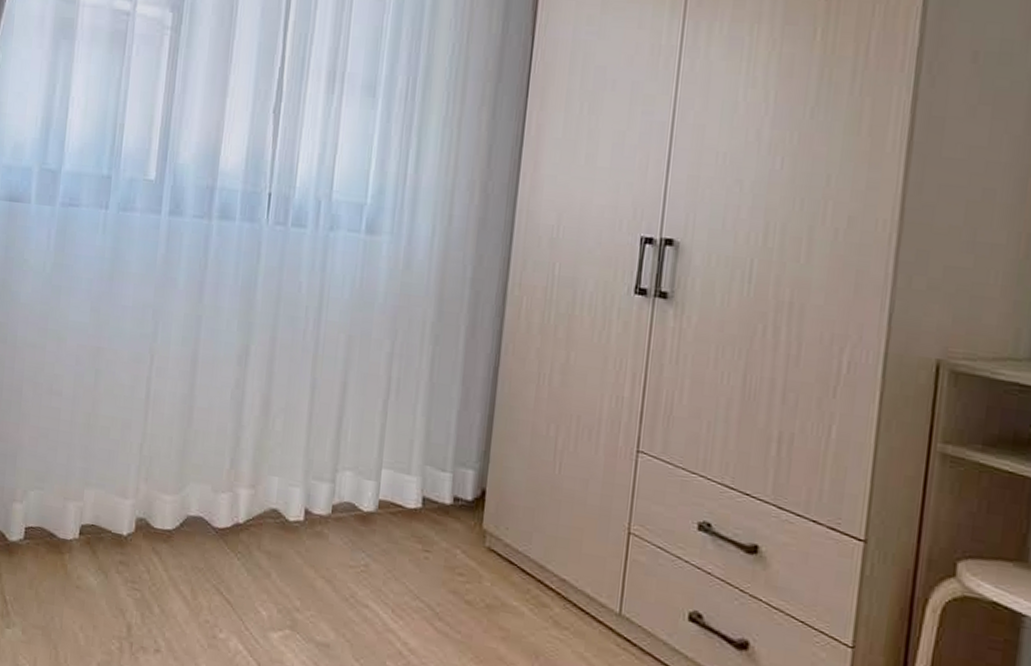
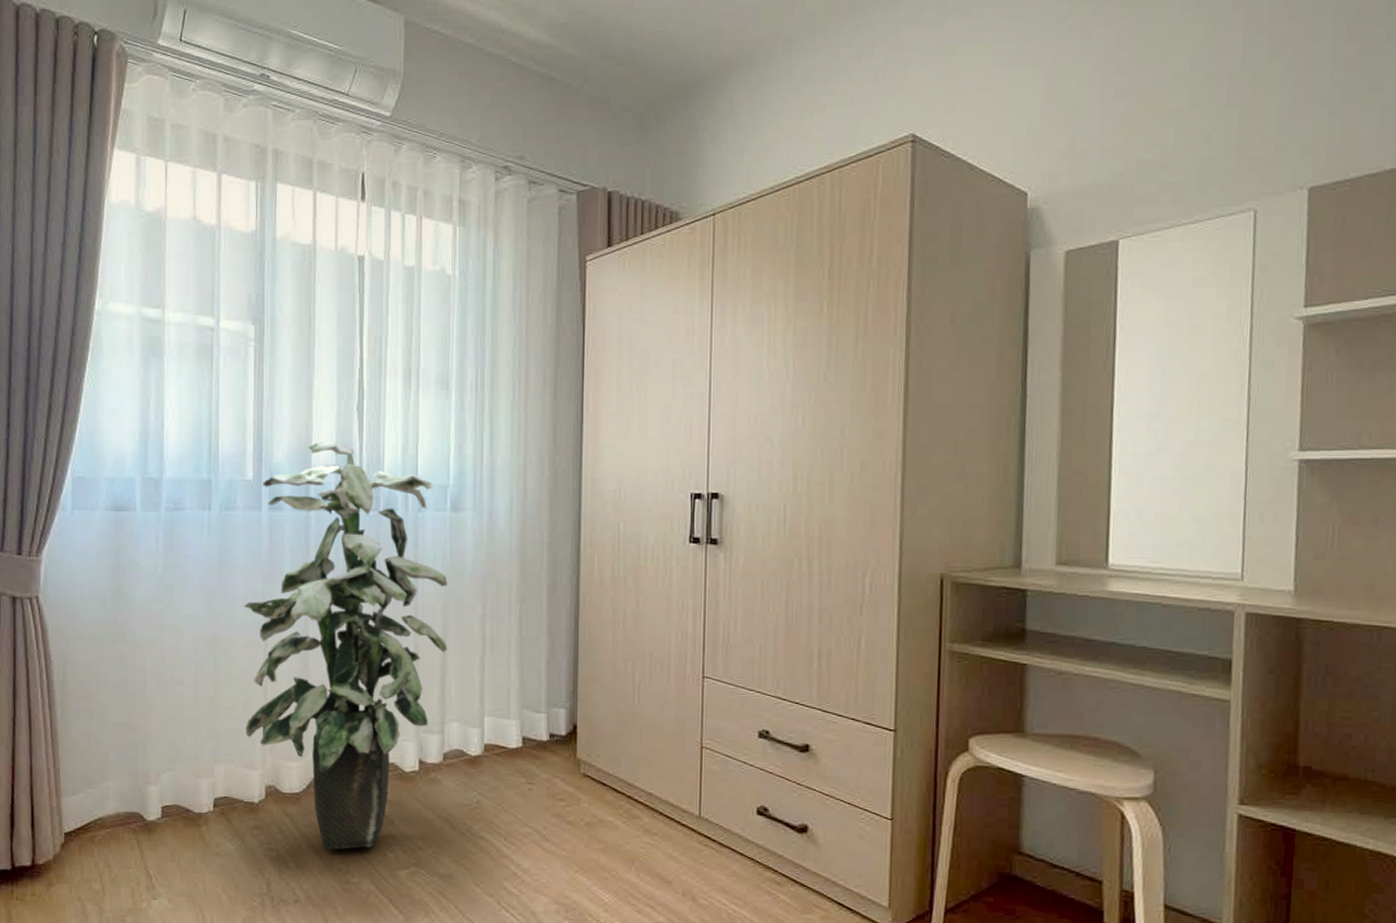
indoor plant: none [121,144,355,602] -> present [244,441,448,850]

